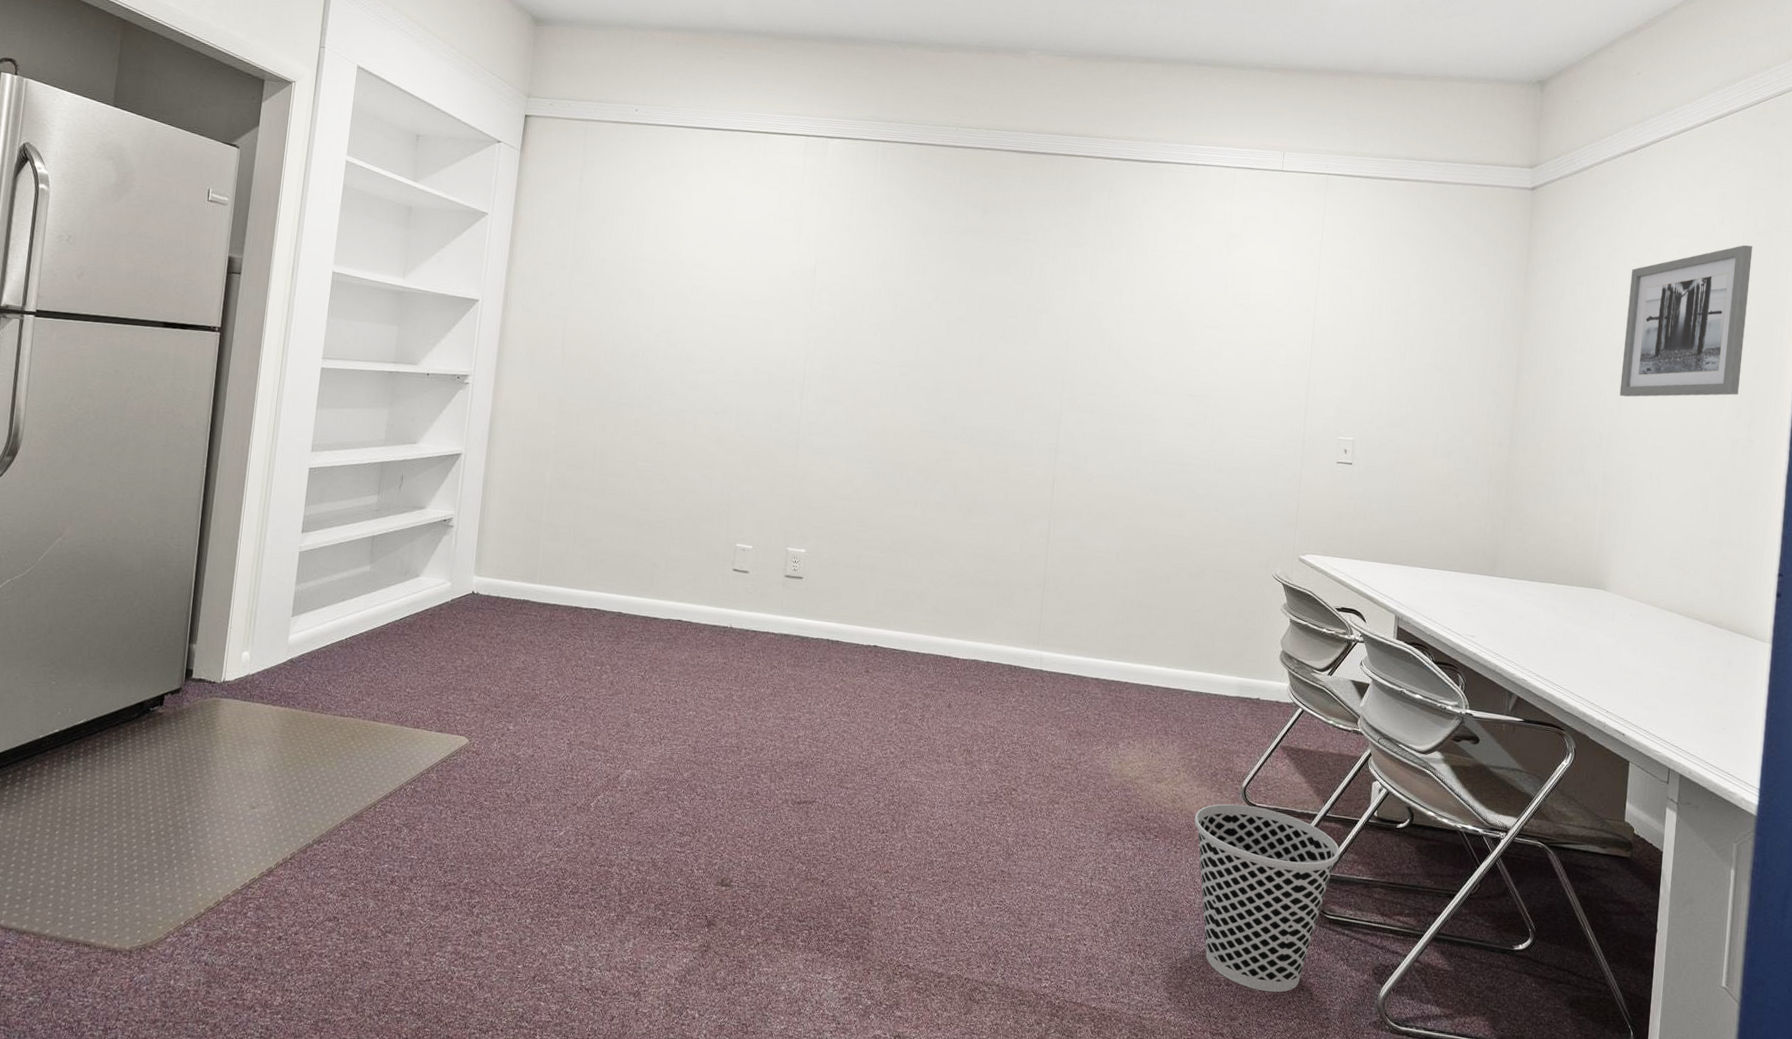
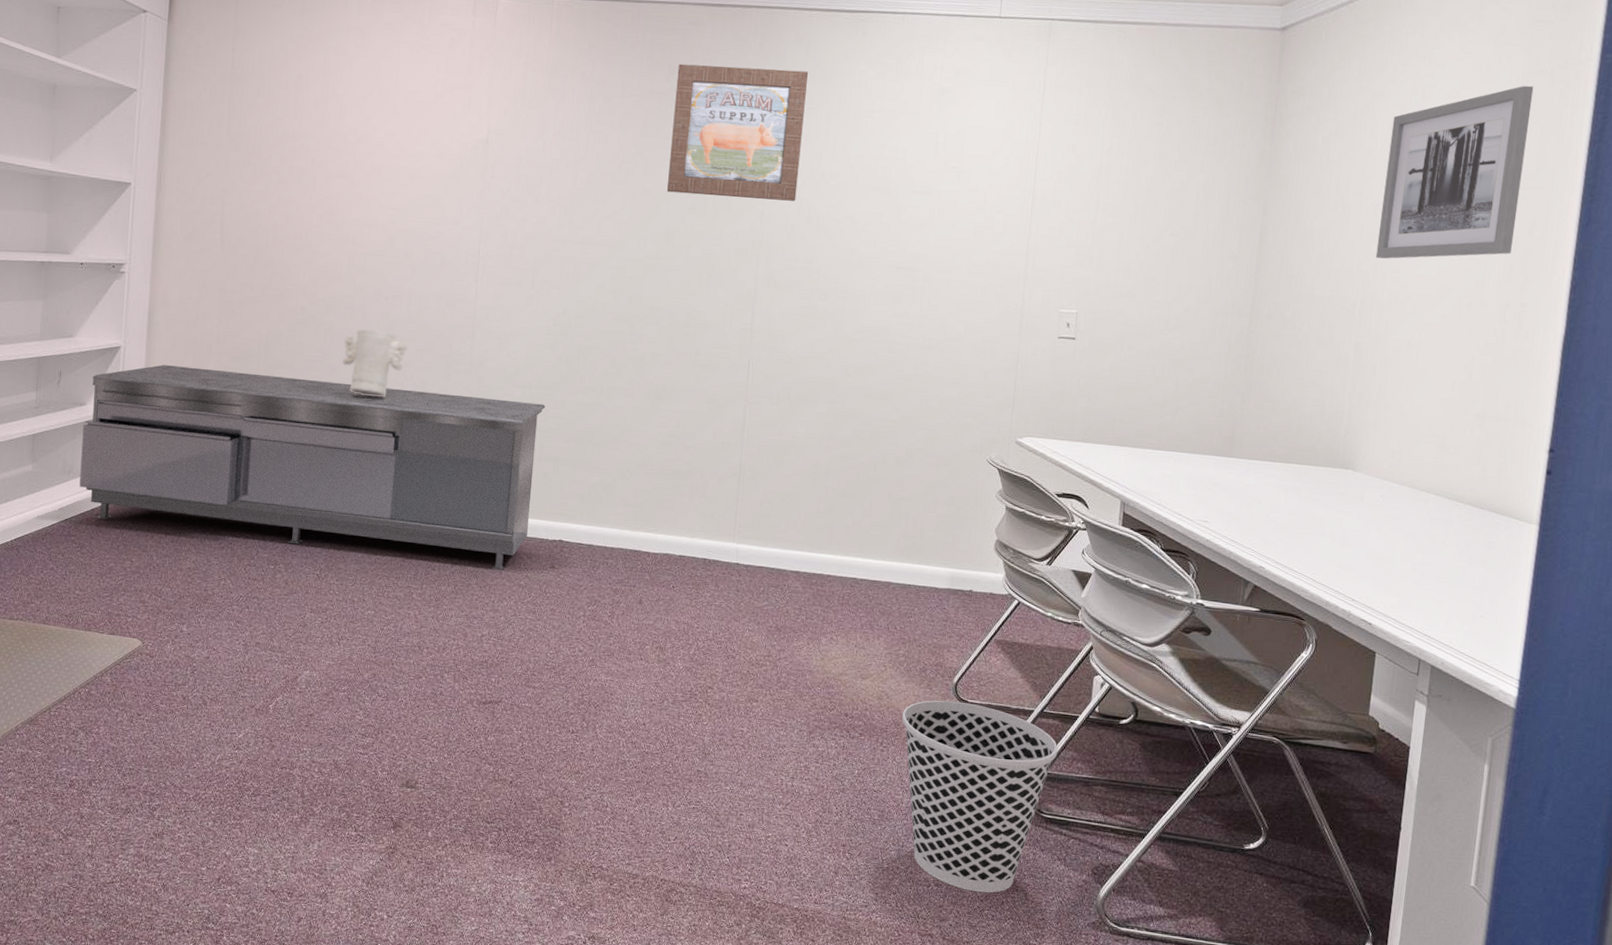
sideboard: none [415,471,864,674] -> present [79,365,546,571]
decorative vase: none [672,441,736,507] -> present [342,329,408,398]
wall art: none [980,204,1110,332] -> present [667,63,808,201]

